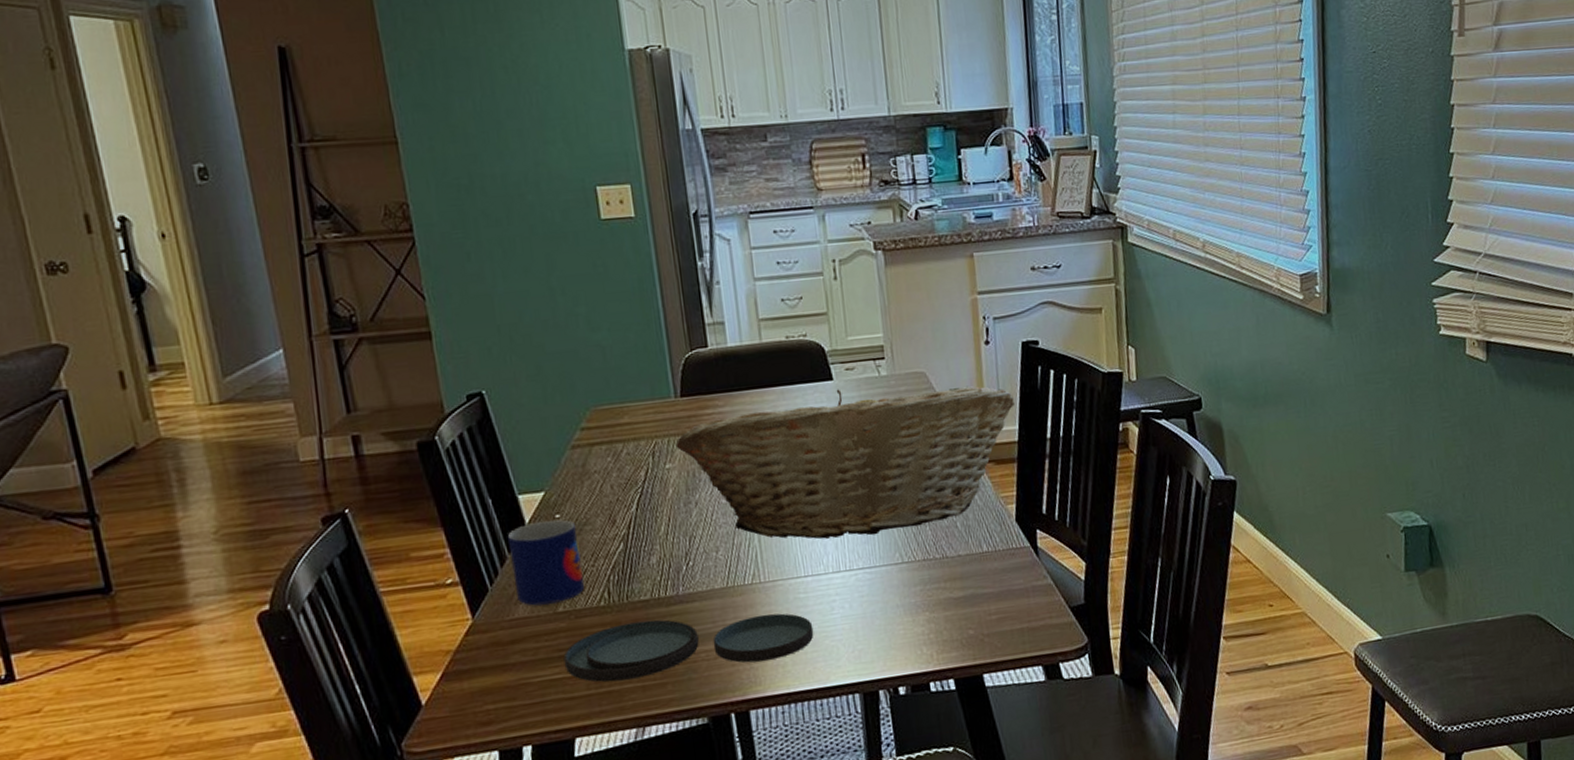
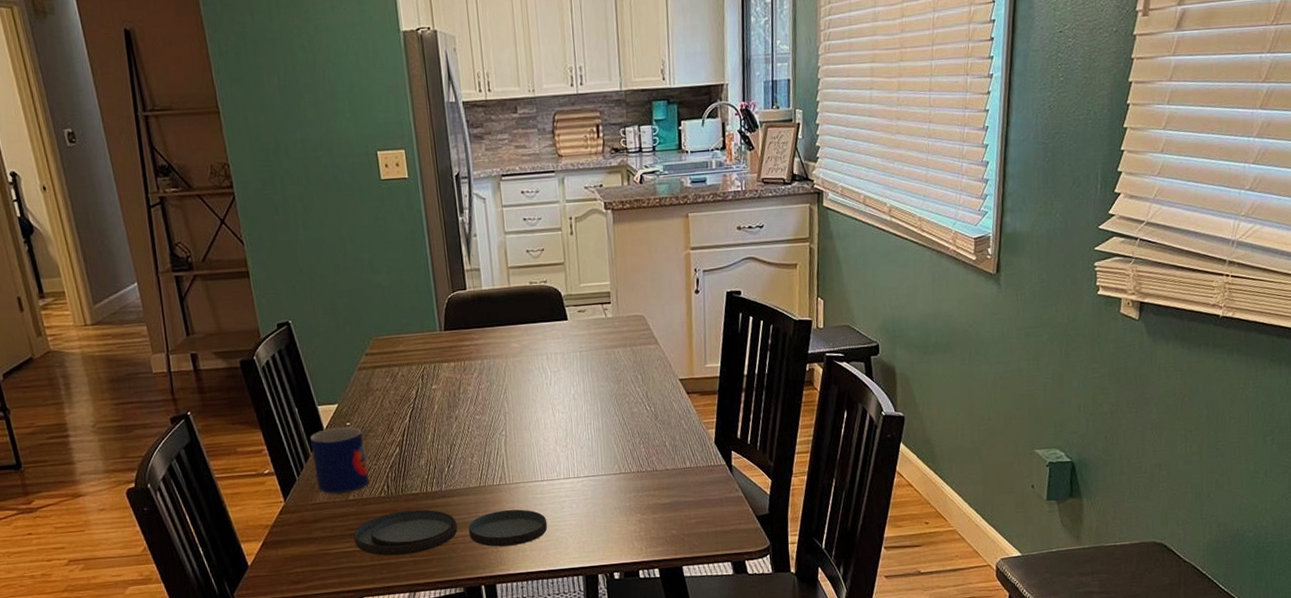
fruit basket: present [675,385,1016,539] -> none [440,328,719,451]

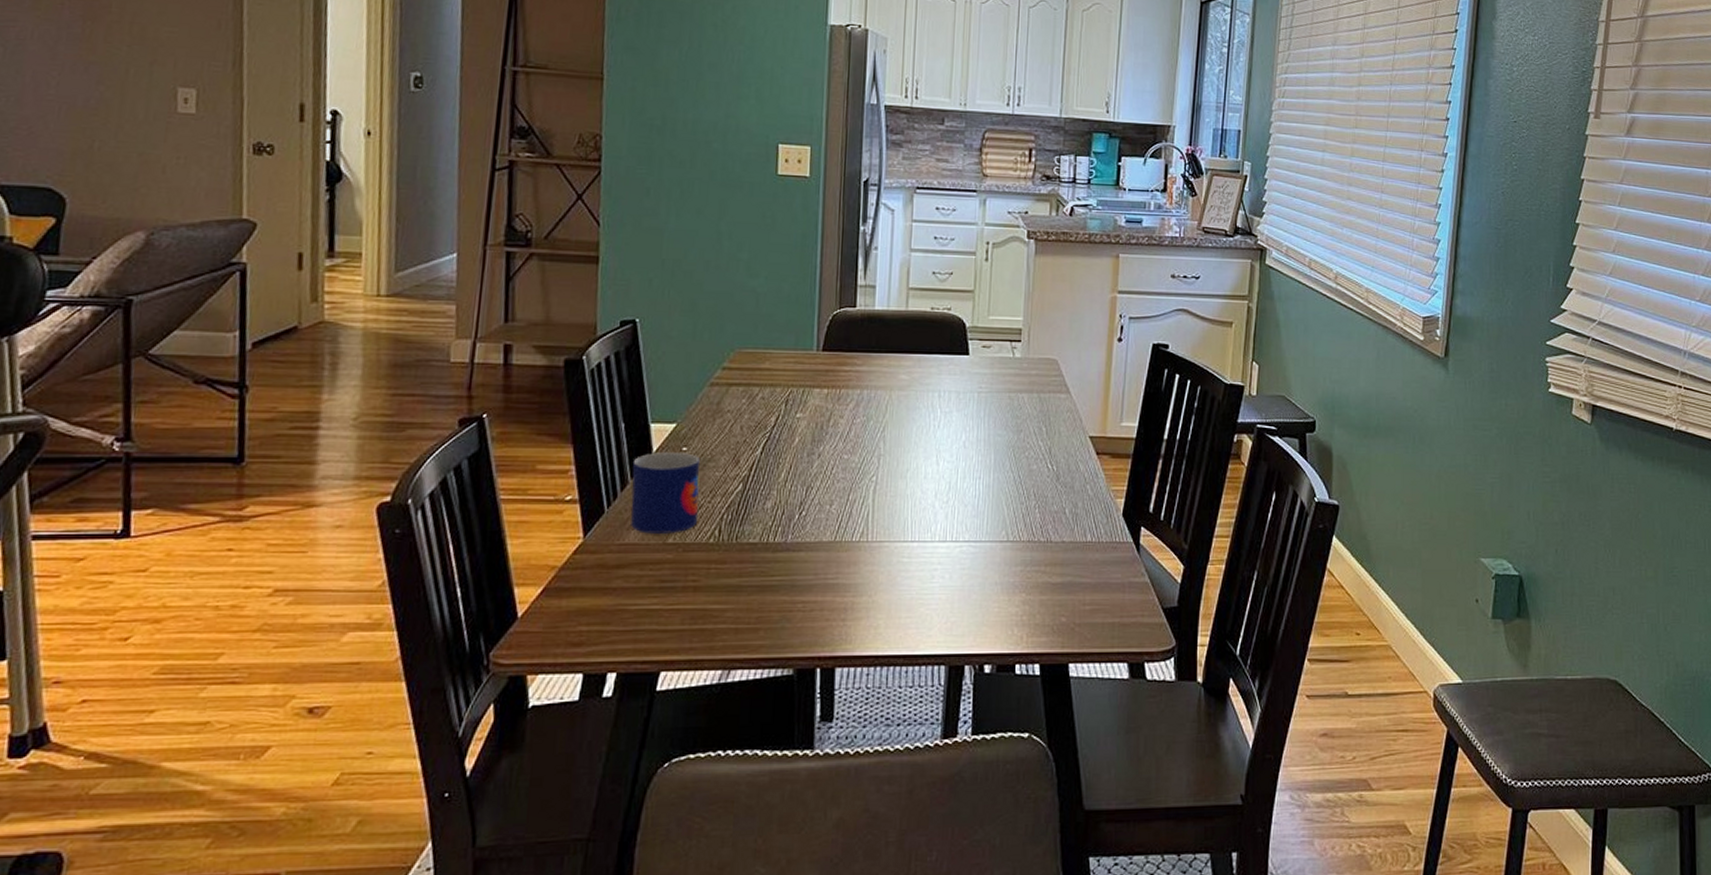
plate: present [353,509,548,556] -> none [663,563,911,620]

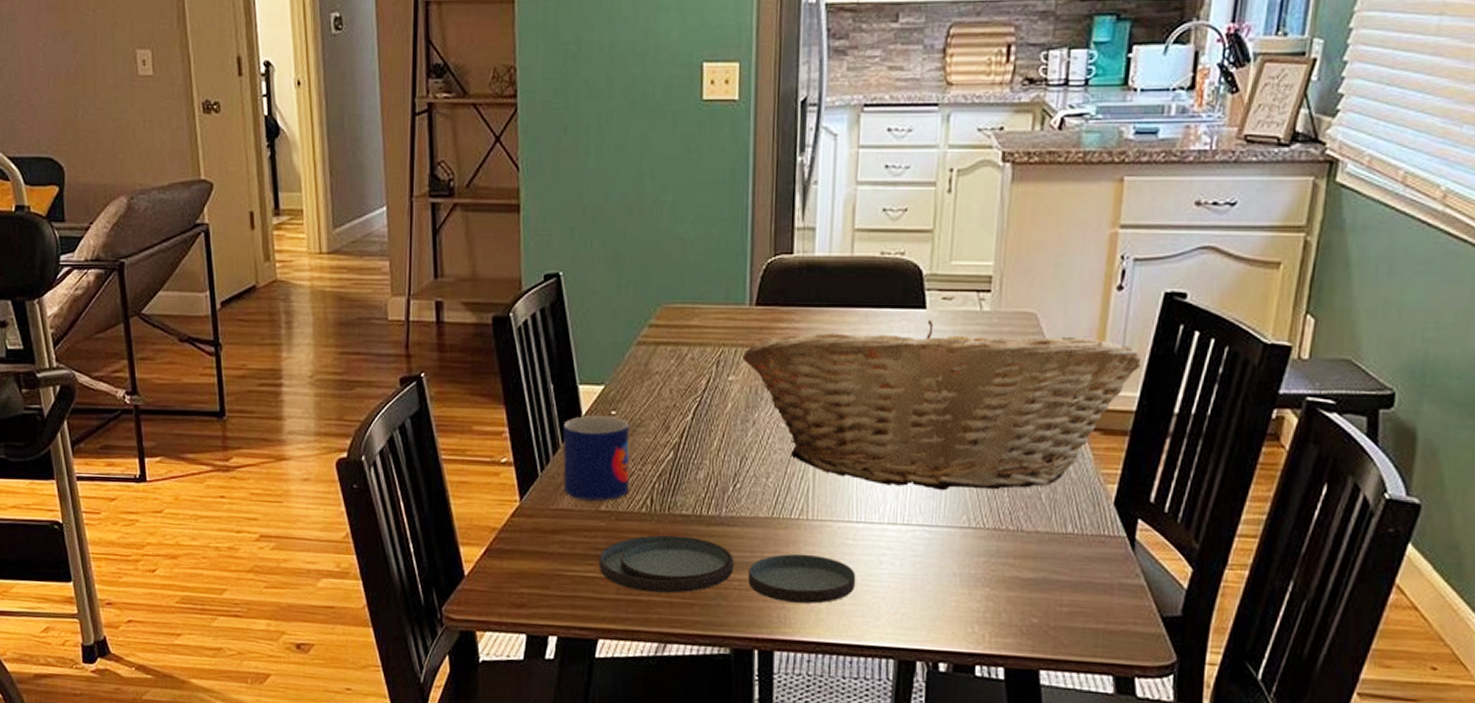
plate: none [663,563,911,620] -> present [598,535,856,604]
fruit basket: none [809,364,1139,510] -> present [742,320,1142,491]

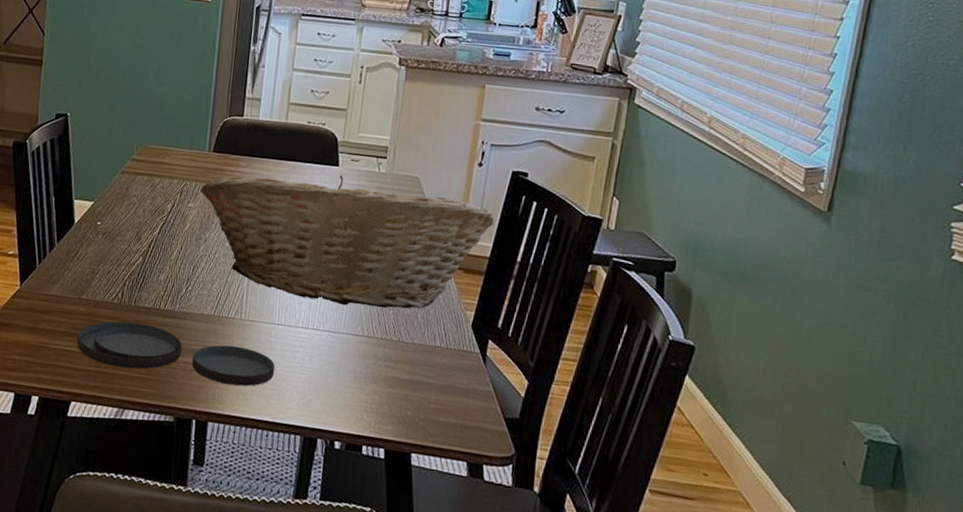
mug: present [562,416,630,501] -> none [55,224,111,291]

